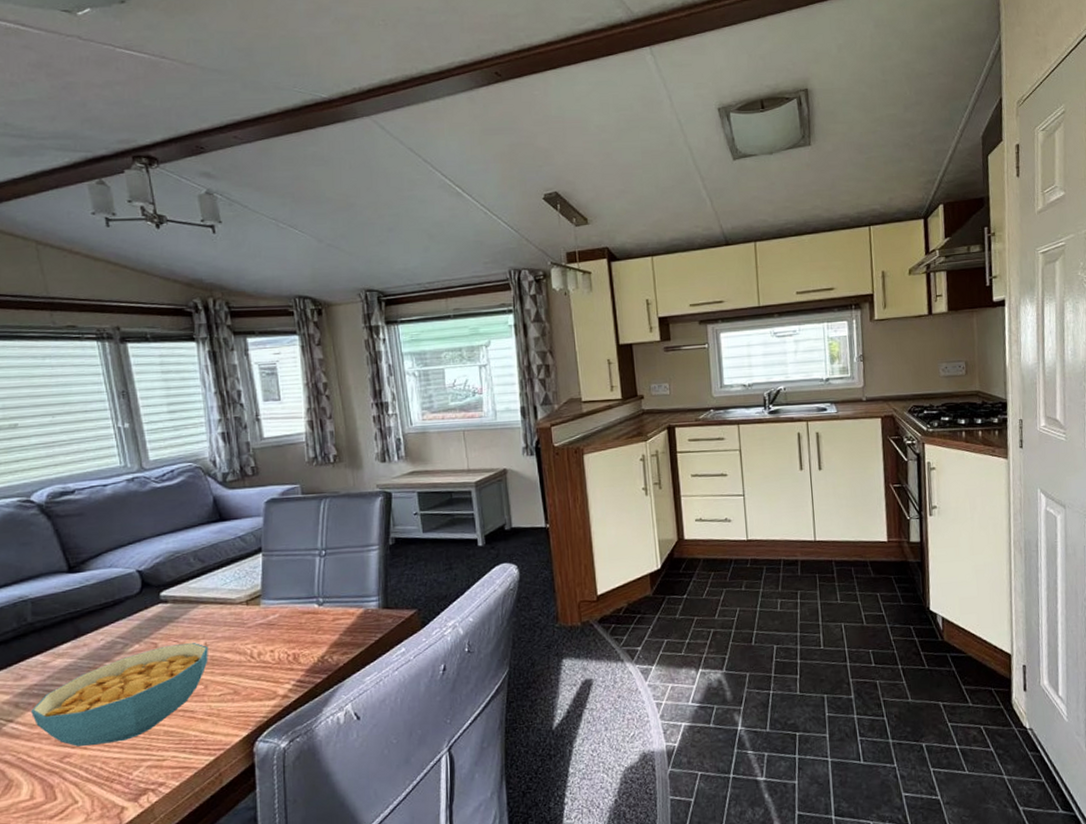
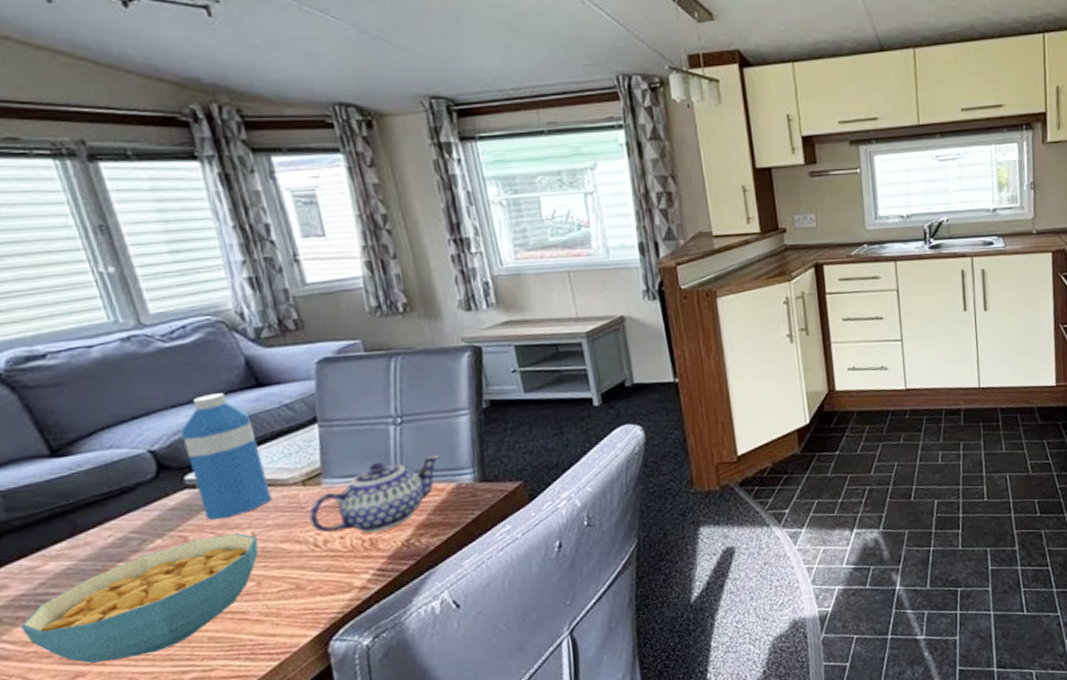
water bottle: none [162,525,222,631] -> present [181,393,272,520]
teapot: none [249,583,354,649] -> present [309,454,441,533]

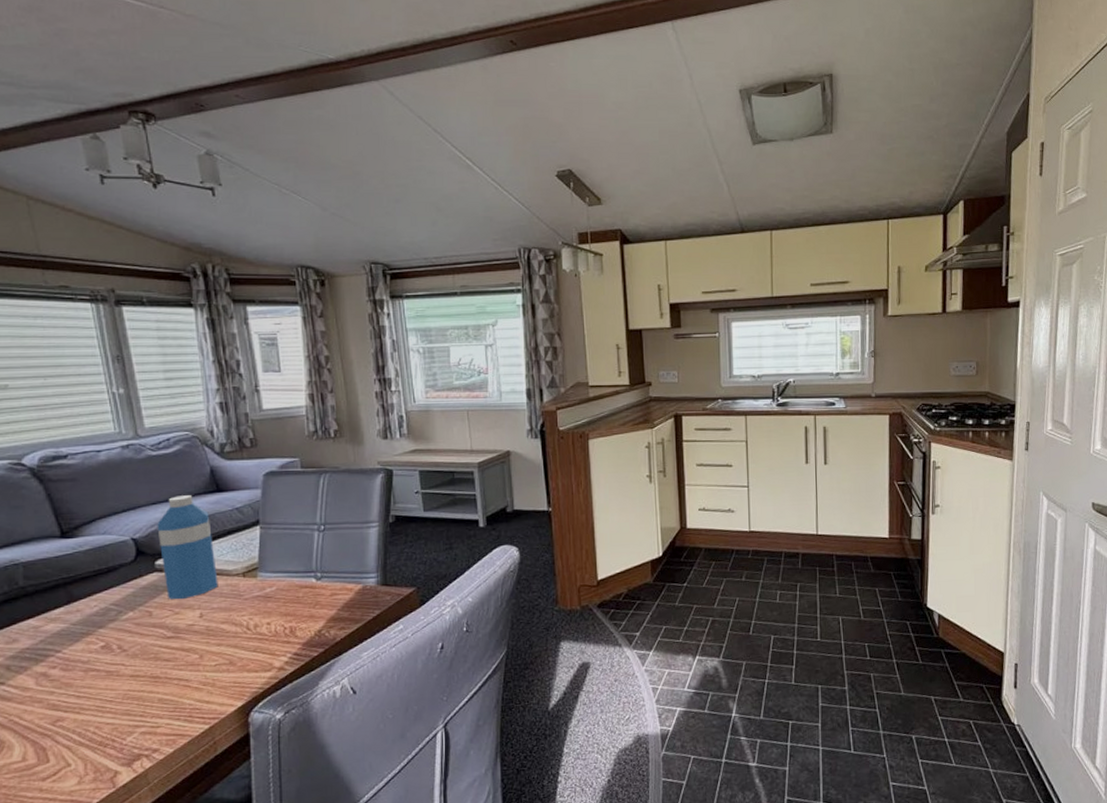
cereal bowl: present [19,533,259,664] -> none [22,613,204,711]
teapot: present [309,454,441,533] -> none [245,559,353,622]

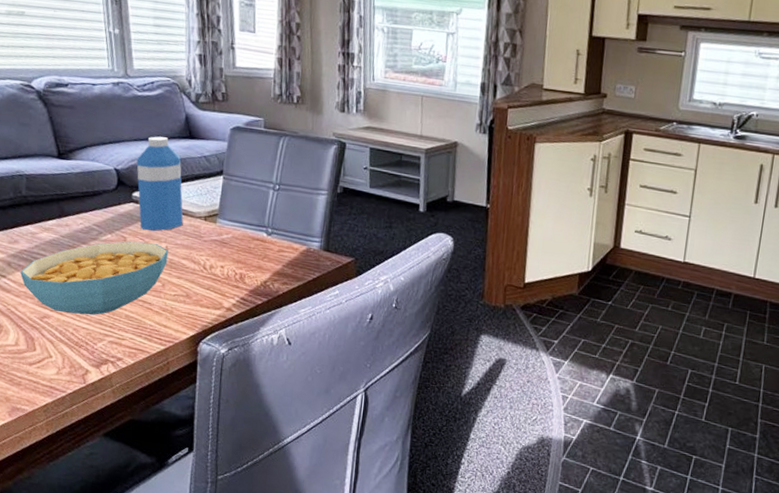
cereal bowl: none [22,613,204,711] -> present [19,241,168,316]

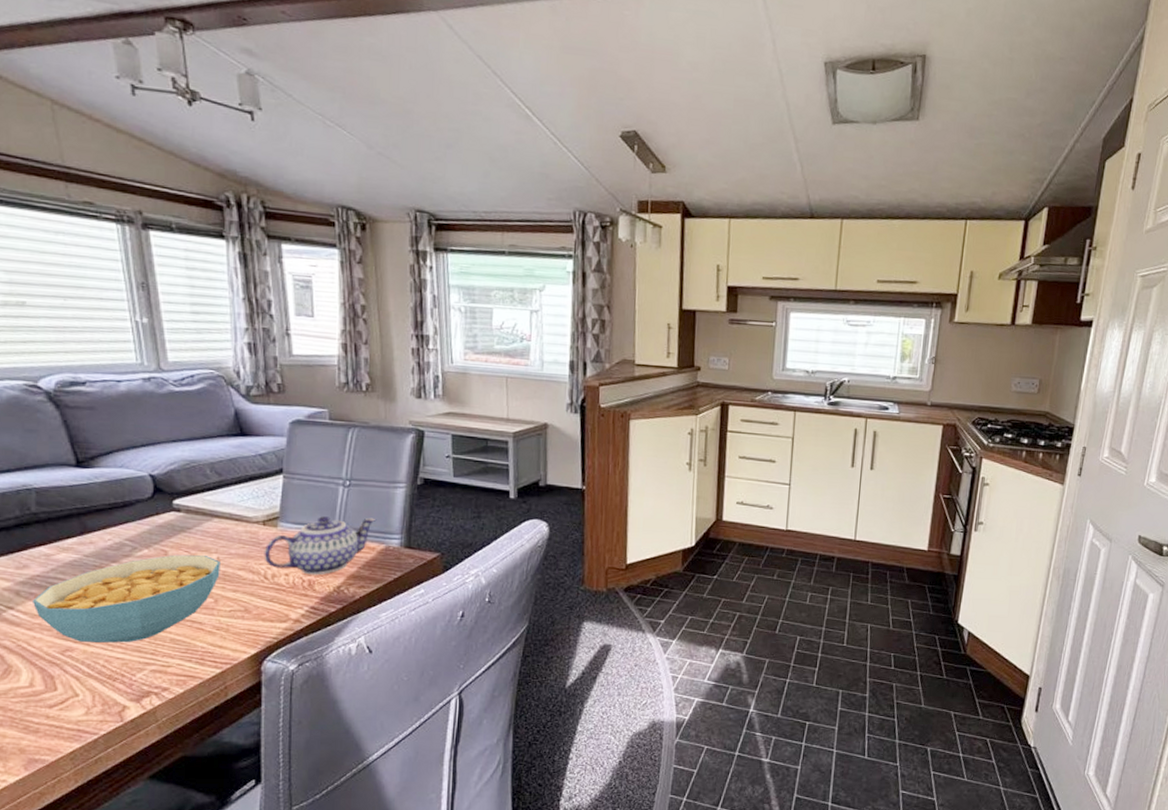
water bottle: present [136,136,184,232] -> none [176,435,237,542]
teapot: none [204,216,301,270] -> present [264,516,377,575]

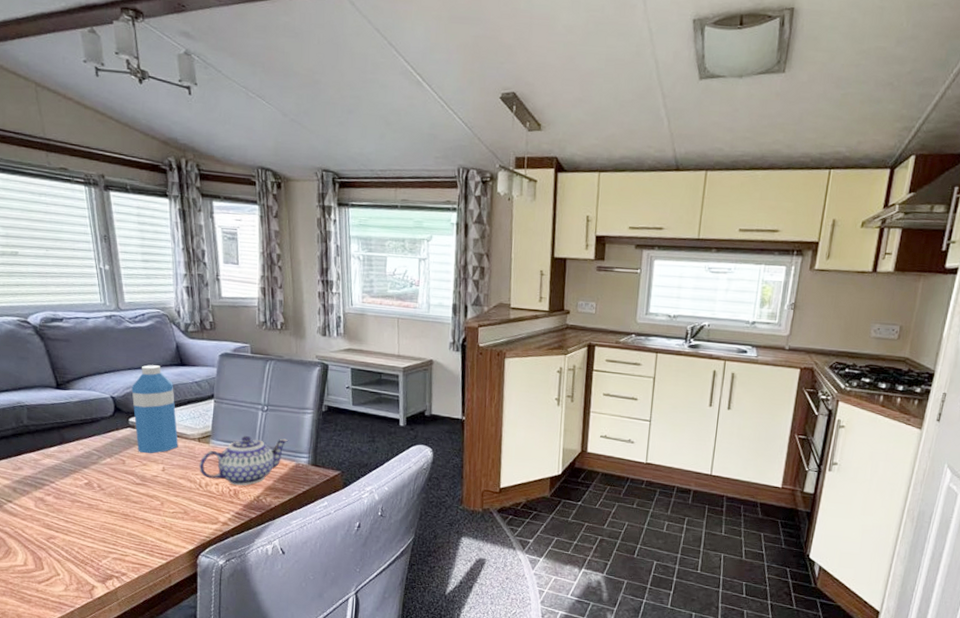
cereal bowl: present [31,554,220,644] -> none [25,463,165,535]
water bottle: none [176,435,237,542] -> present [131,365,178,454]

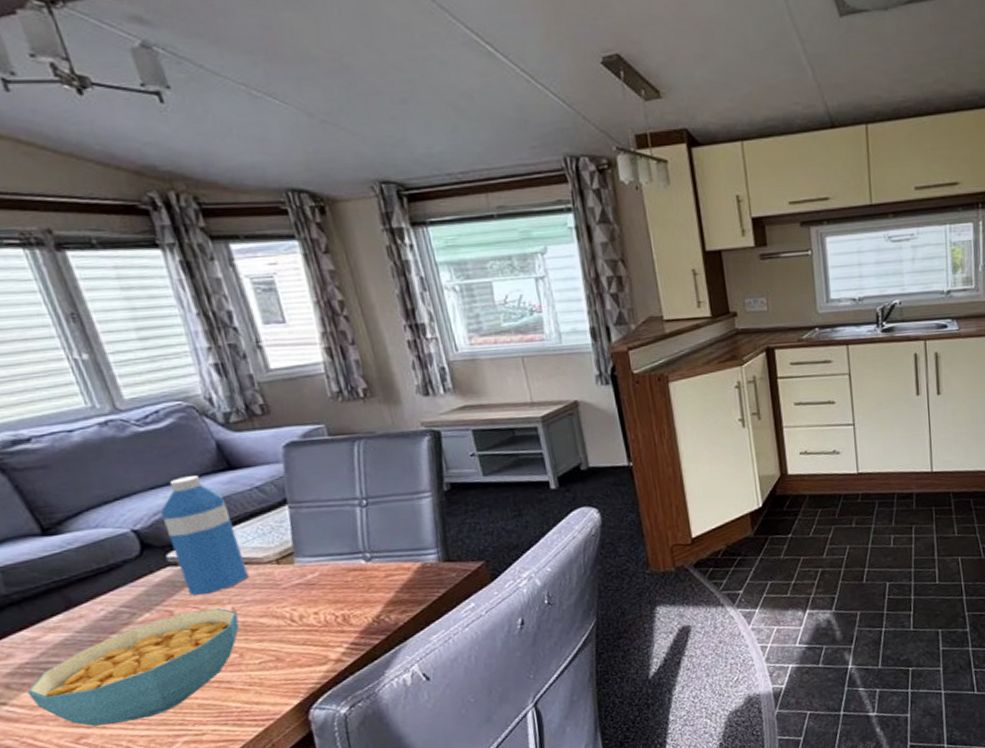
cereal bowl: none [25,463,165,535] -> present [26,608,240,727]
teapot: present [199,436,289,486] -> none [284,535,406,610]

